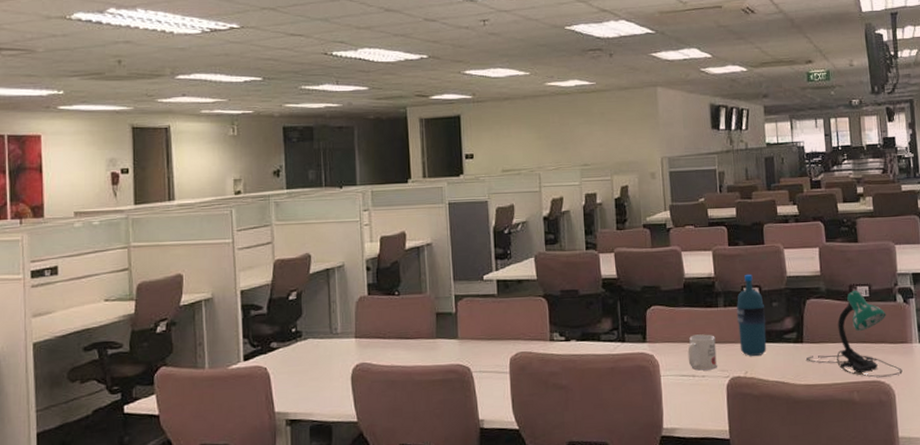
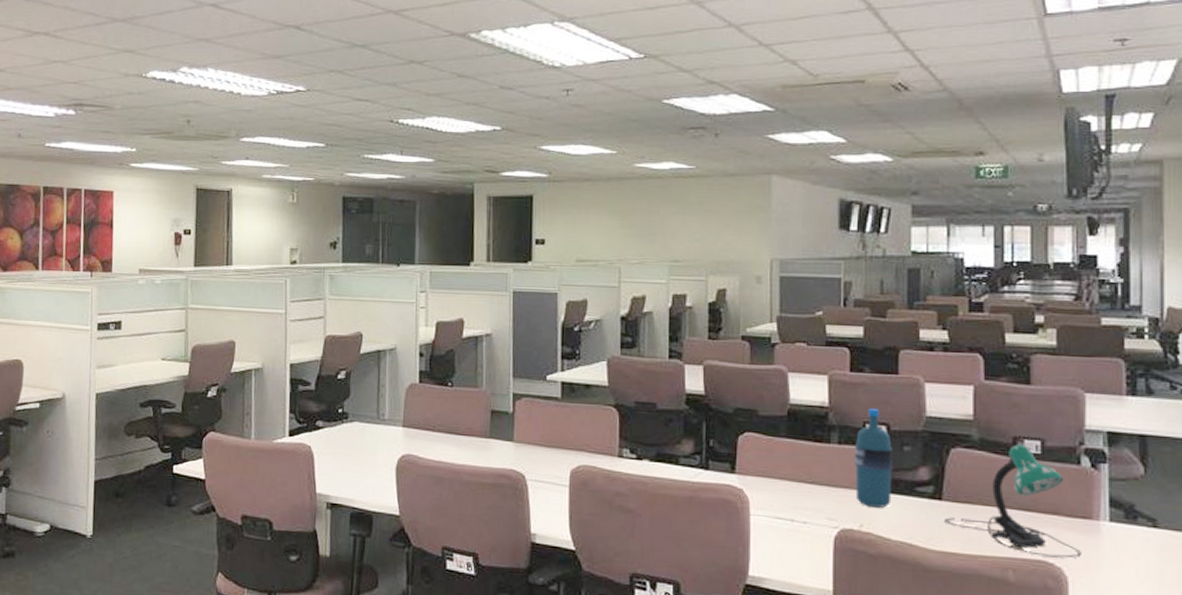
mug: present [687,334,717,371] -> none [786,472,824,517]

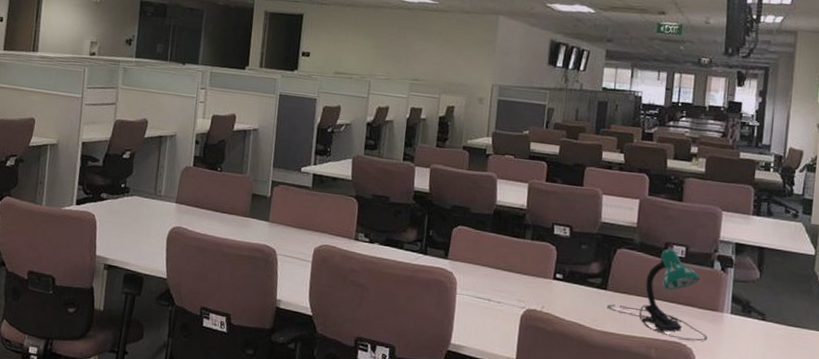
water bottle: present [854,409,894,508] -> none [540,213,574,294]

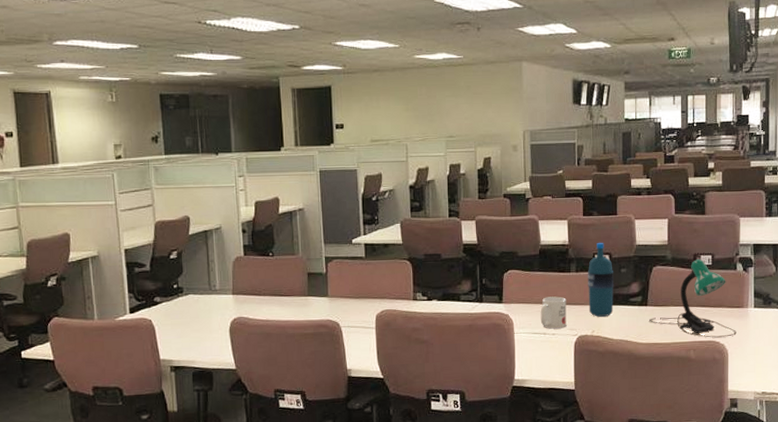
mug: none [486,261,517,298] -> present [540,296,567,329]
water bottle: none [540,213,574,294] -> present [587,243,614,317]

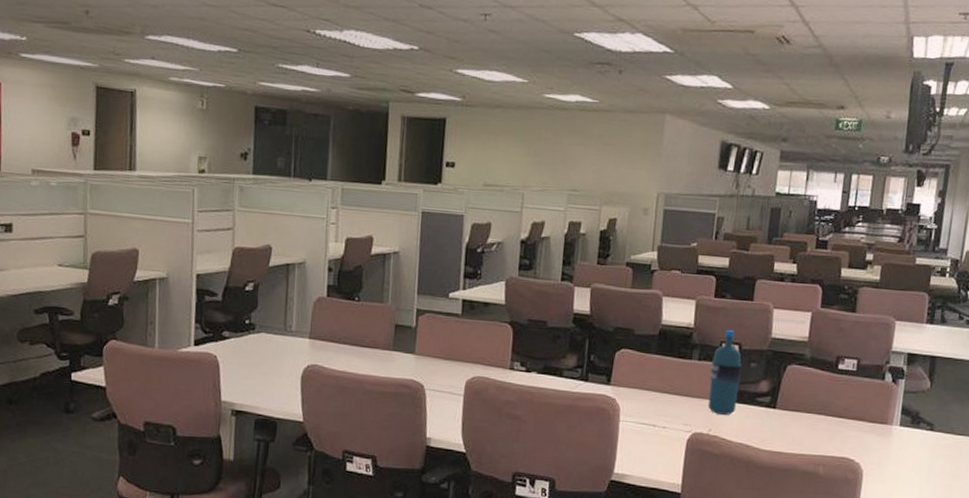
mug: present [540,296,567,329] -> none [651,384,684,422]
desk lamp: present [649,259,737,338] -> none [776,362,876,456]

